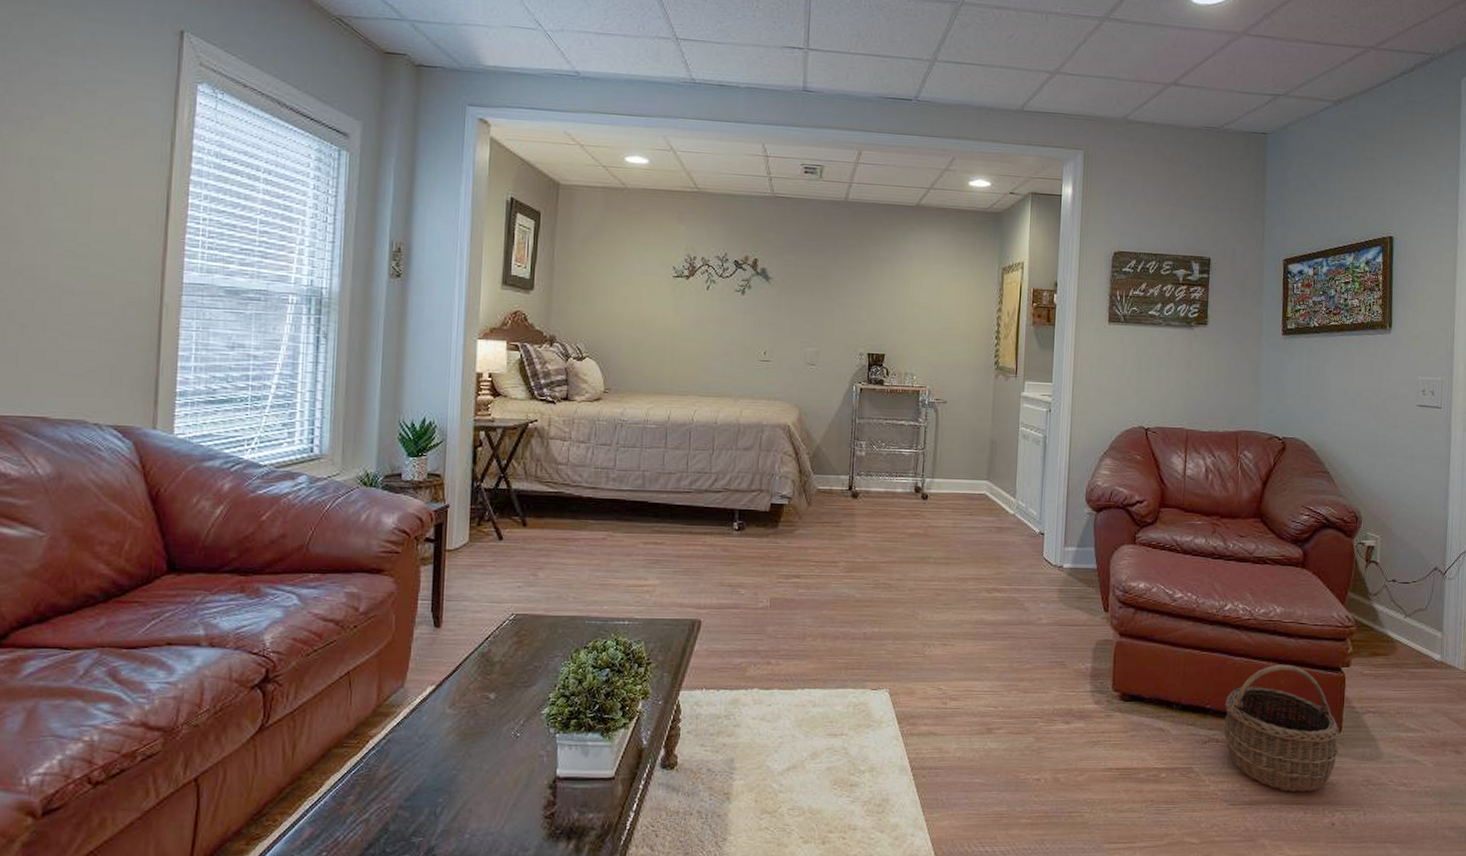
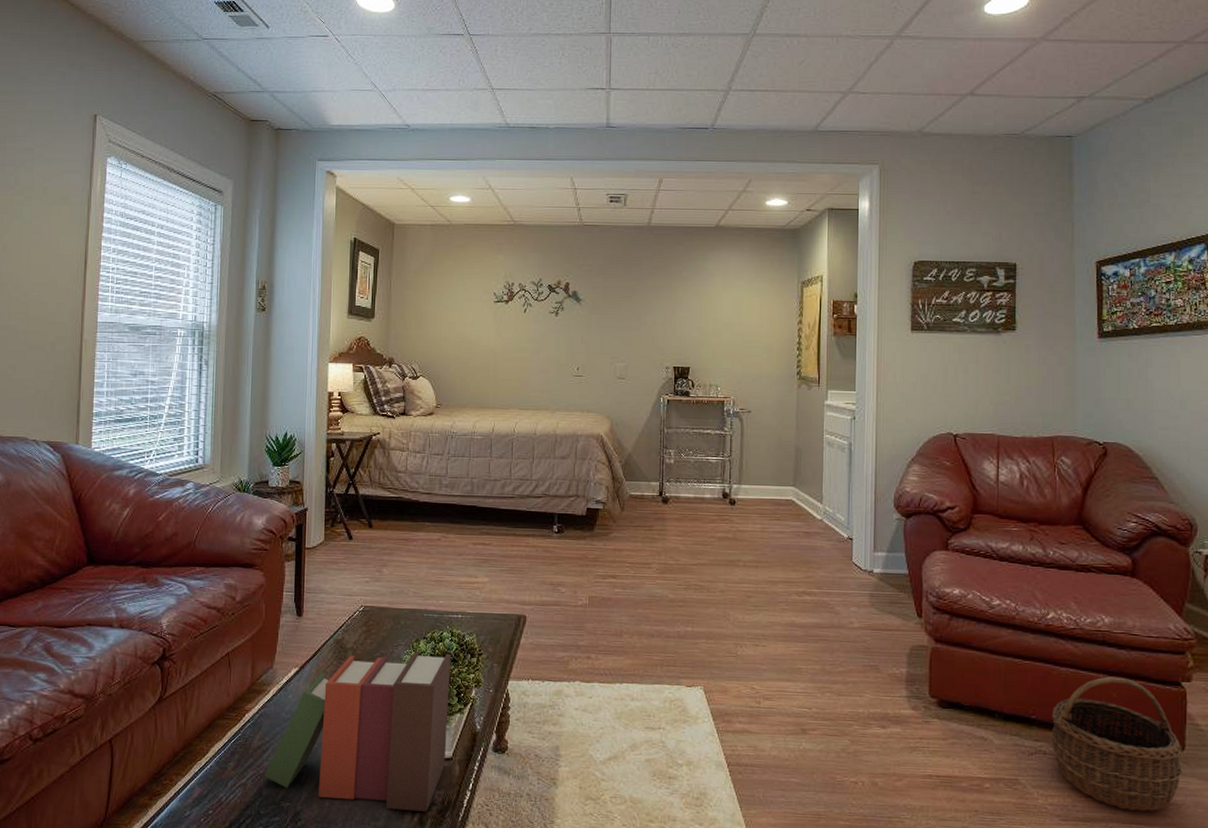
books: none [391,663,616,838] -> present [264,652,452,812]

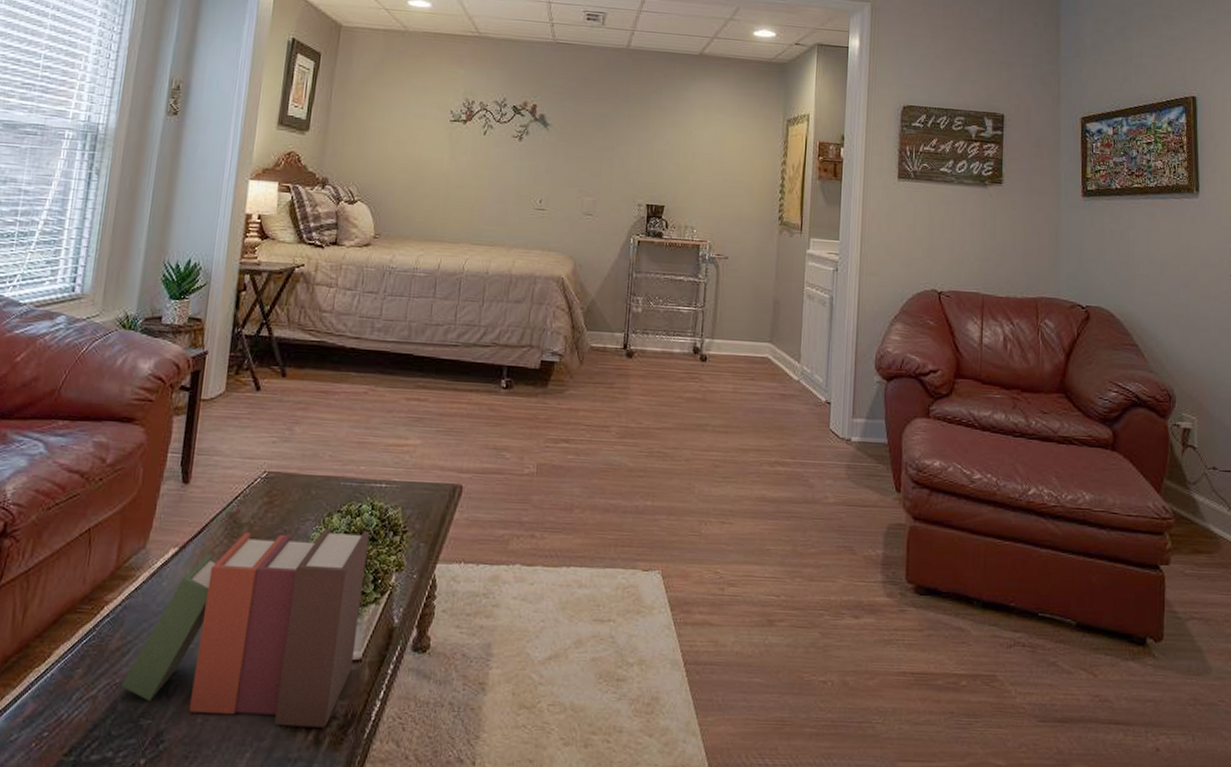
wicker basket: present [1051,676,1182,811] -> none [1030,559,1160,709]

